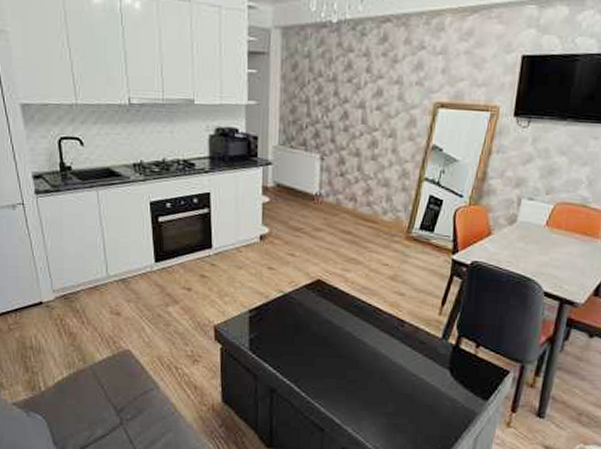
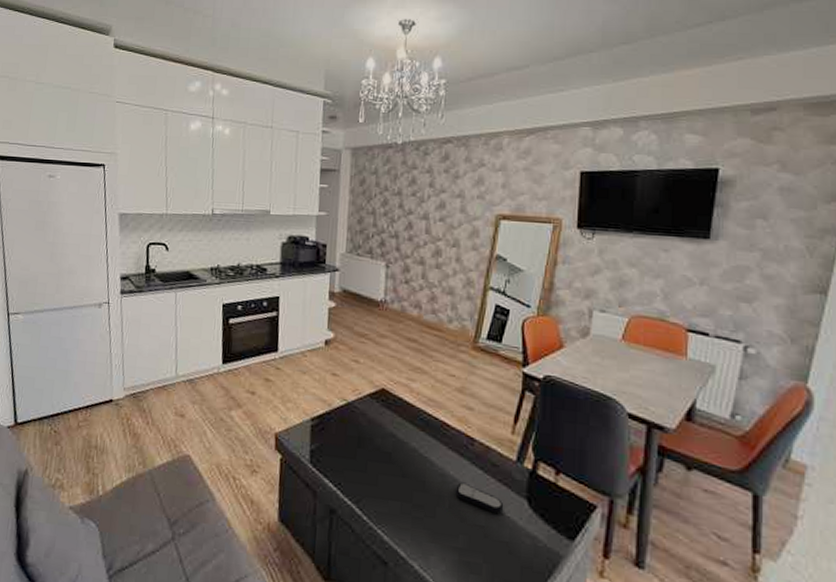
remote control: none [386,359,429,383] -> present [455,482,504,514]

